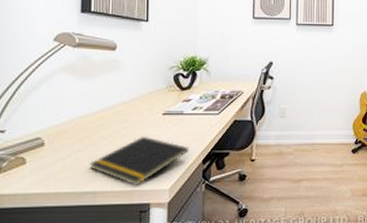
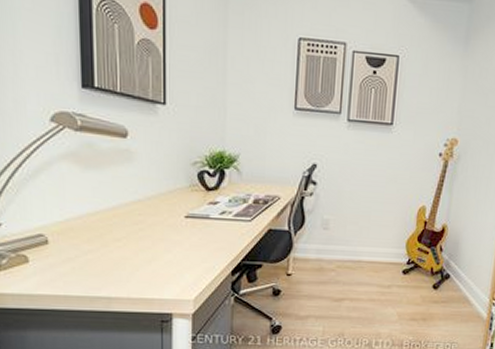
notepad: present [89,136,190,186] -> none [101,240,217,294]

